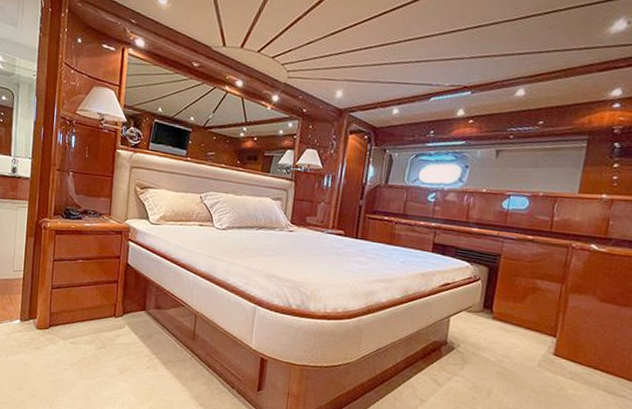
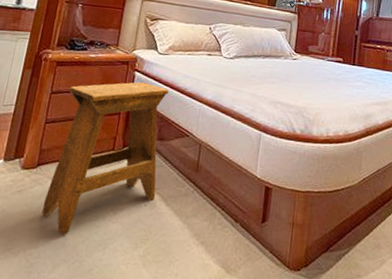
stool: none [57,251,163,388] -> present [41,81,169,235]

